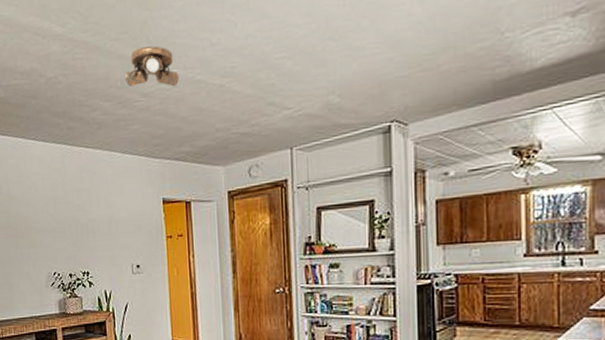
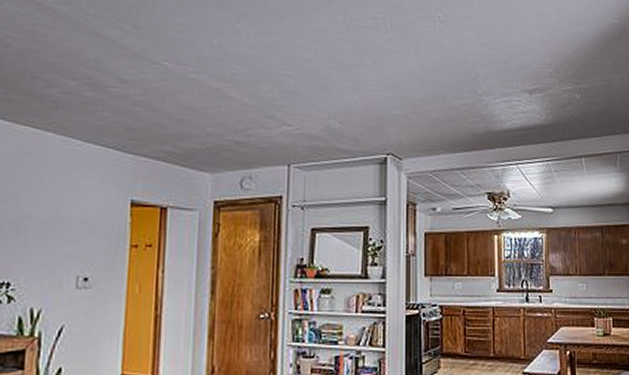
ceiling light: present [124,46,179,87] -> none [99,31,169,80]

